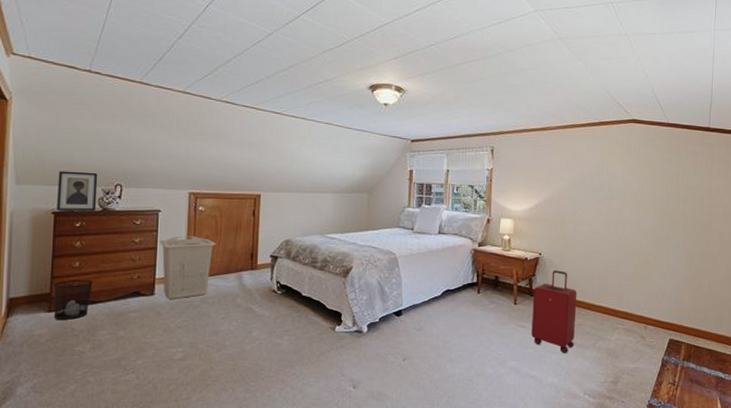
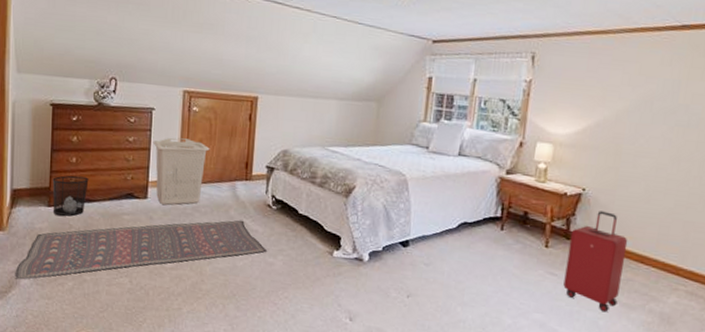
area rug: none [9,307,273,389] -> present [15,220,267,280]
picture frame: present [57,170,98,211] -> none [55,60,94,105]

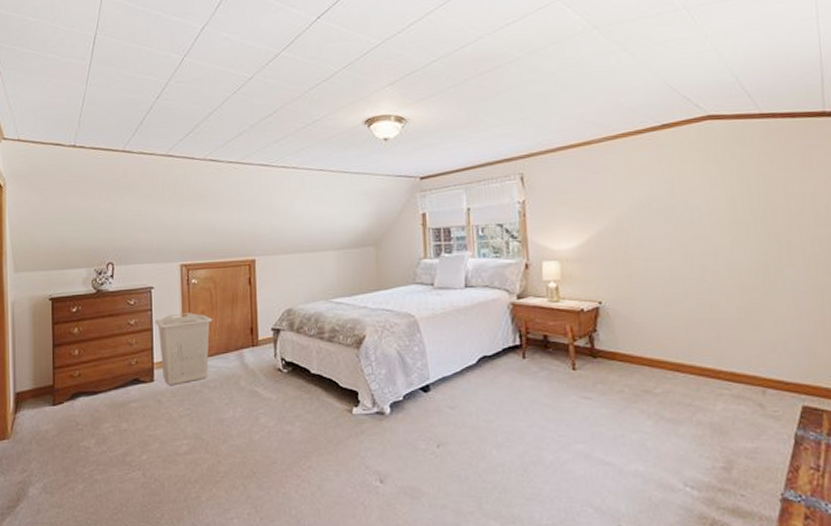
area rug: present [15,220,267,280] -> none [22,389,283,490]
waste bin: present [52,175,89,216] -> none [56,368,93,413]
suitcase: present [563,211,628,313] -> none [596,322,662,432]

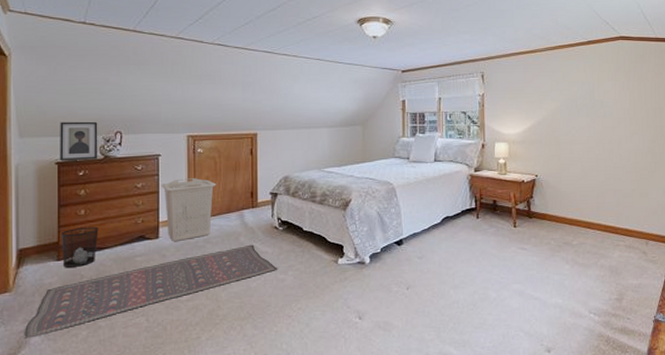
area rug: none [22,389,283,490] -> present [24,244,277,339]
picture frame: none [53,252,91,297] -> present [60,121,98,161]
waste bin: none [56,368,93,413] -> present [61,226,99,267]

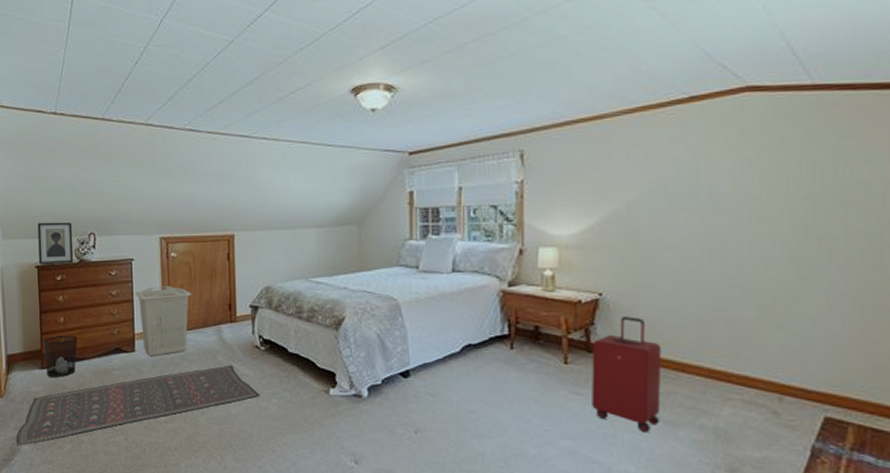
suitcase: none [532,191,576,274] -> present [592,316,662,433]

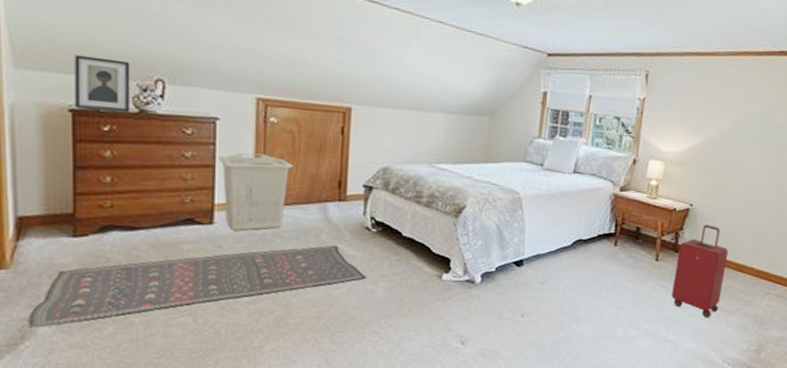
waste bin: present [43,335,78,377] -> none [77,198,131,248]

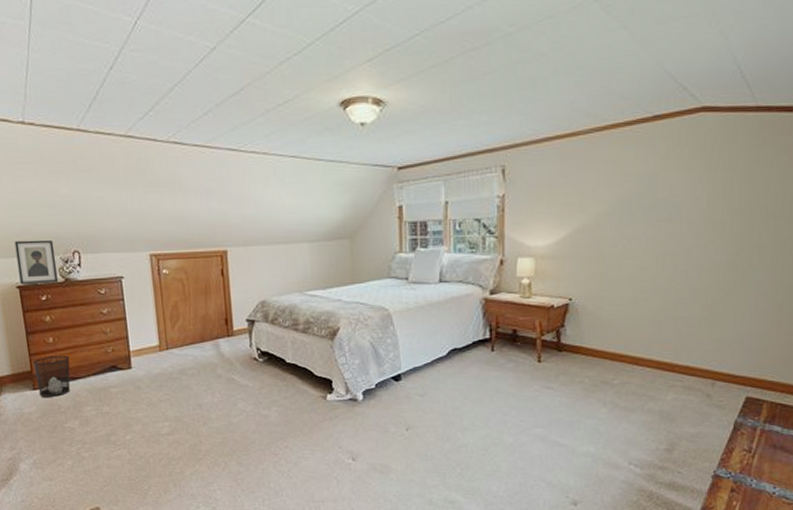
area rug: present [28,245,366,328] -> none [12,377,260,466]
waste bin: none [77,198,131,248] -> present [32,355,71,397]
laundry basket: present [218,152,294,232] -> none [127,303,187,373]
suitcase: present [671,225,729,318] -> none [560,318,620,418]

